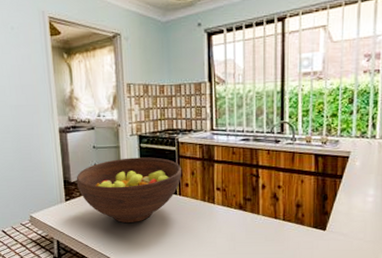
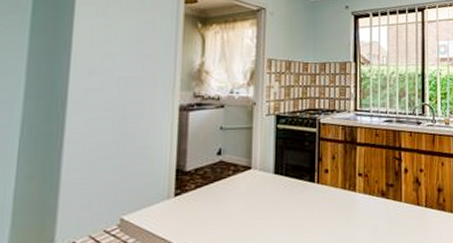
fruit bowl: present [76,157,181,224] -> none [193,140,321,221]

